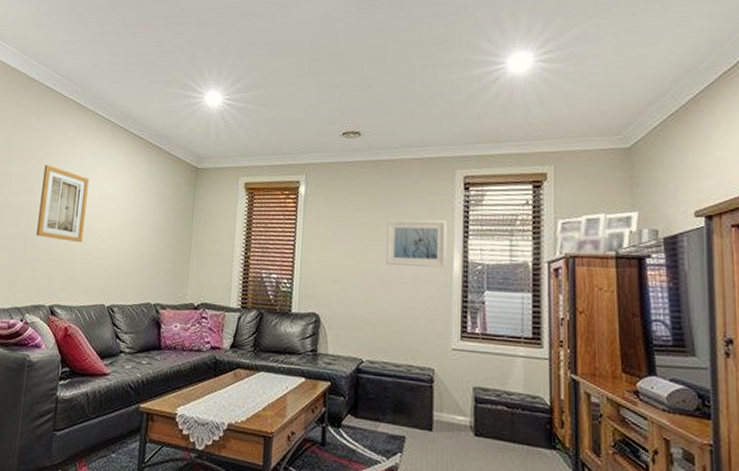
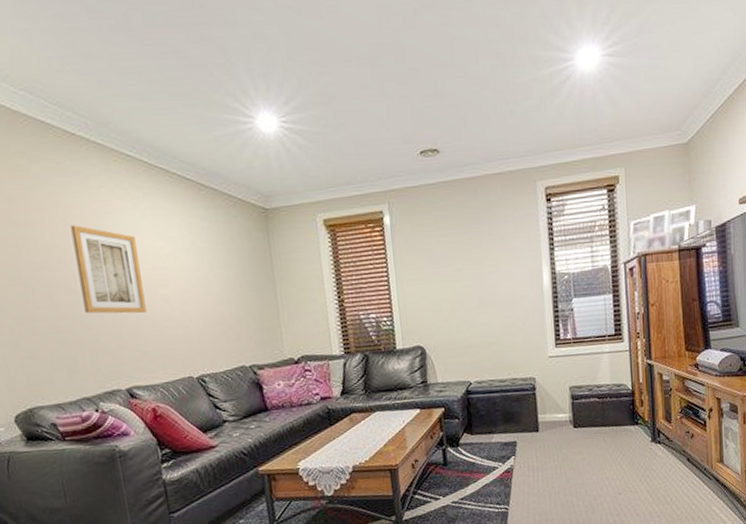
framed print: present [386,219,447,268] -> none [478,234,537,287]

